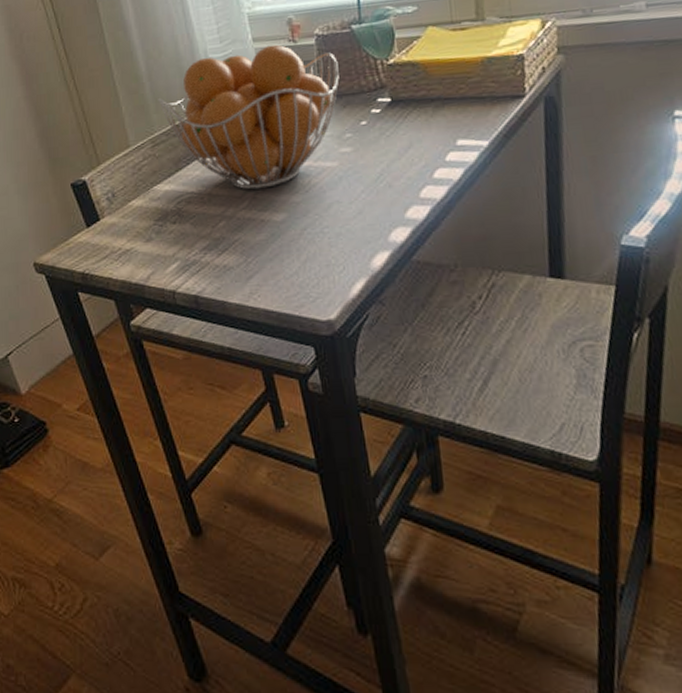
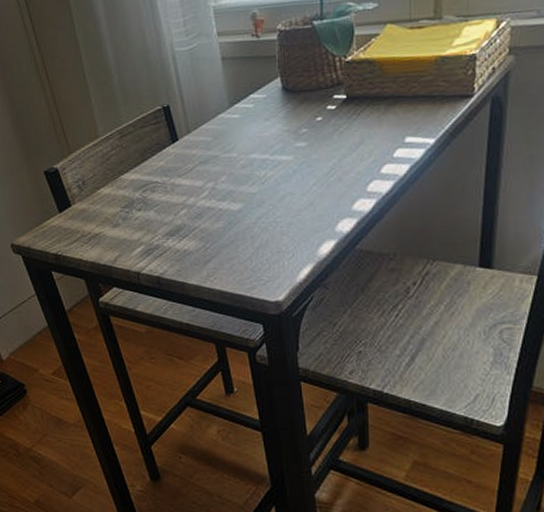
fruit basket: present [158,44,339,190] -> none [126,39,299,181]

